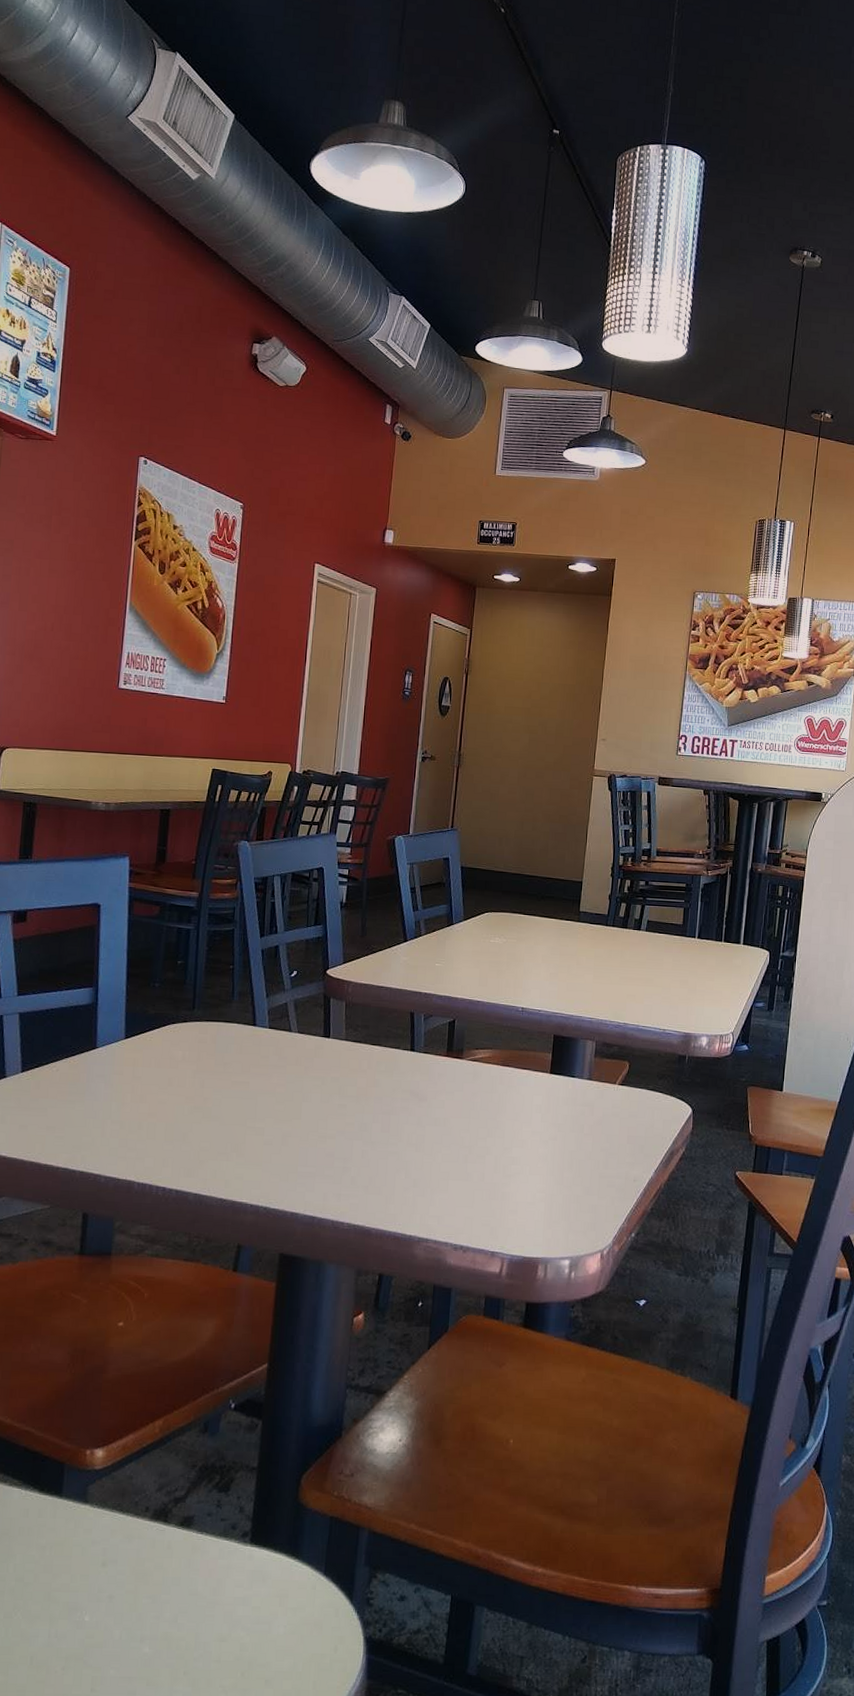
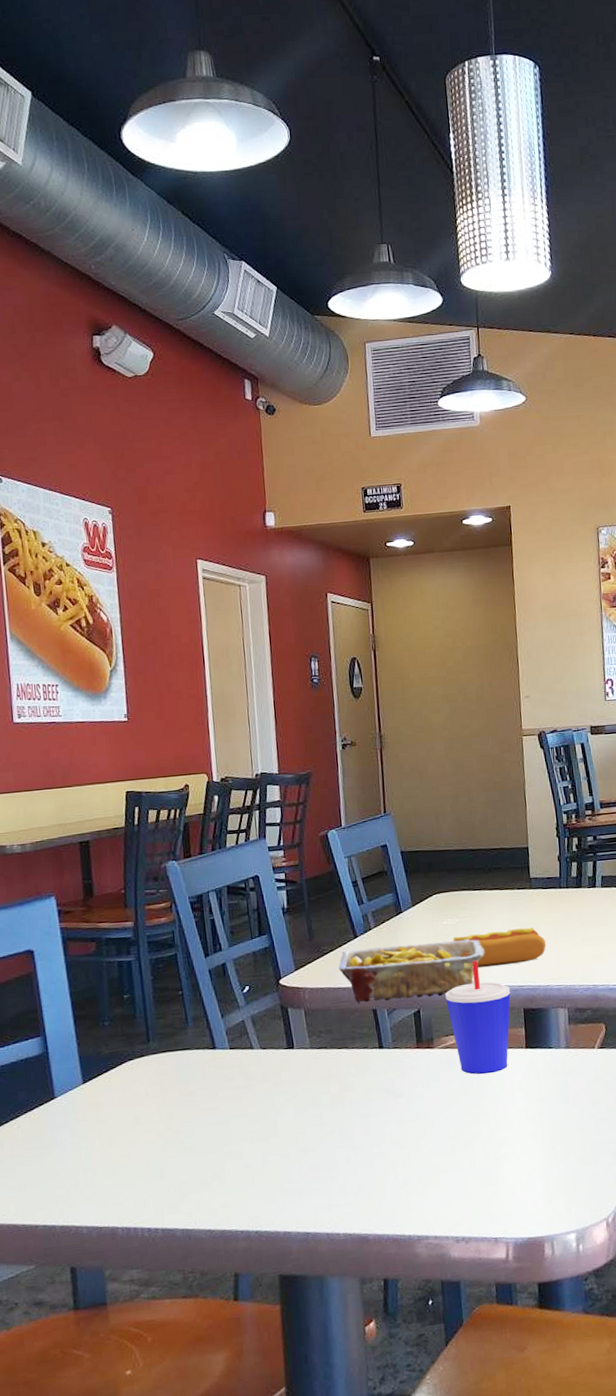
french fries: none [384,952,526,1011] -> present [338,938,485,1004]
beverage cup: none [481,981,544,1092] -> present [445,960,511,1075]
hot dog: none [497,955,585,991] -> present [452,927,547,968]

